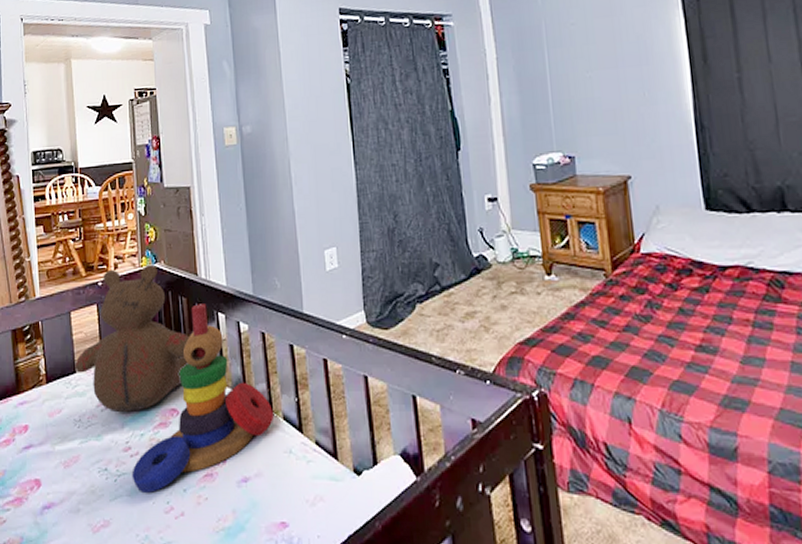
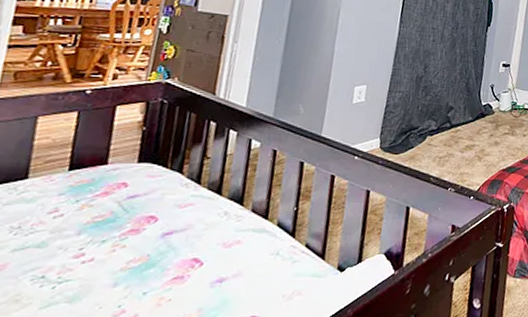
teddy bear: present [75,264,190,413] -> none [27,79,191,220]
stacking toy: present [132,304,275,493] -> none [77,120,269,298]

